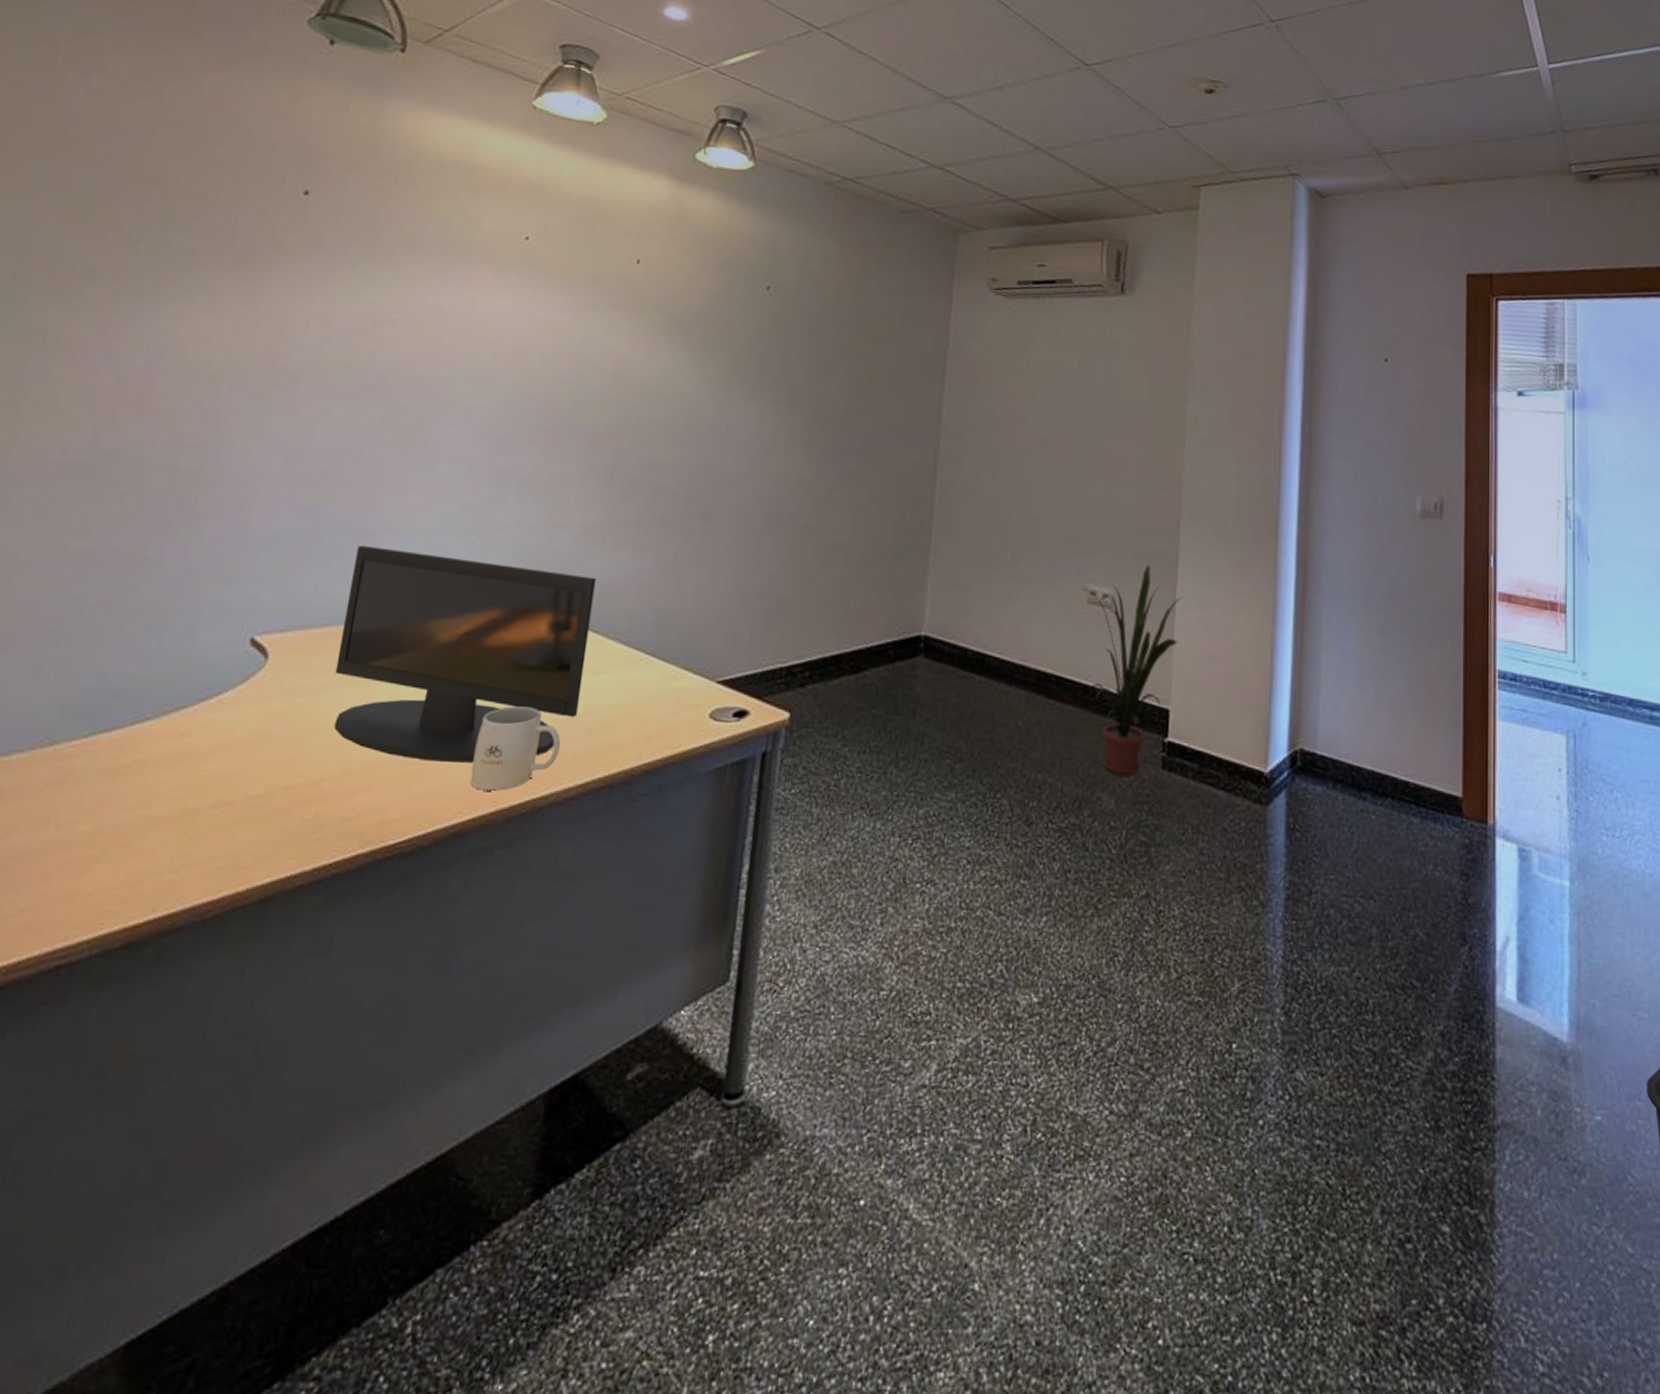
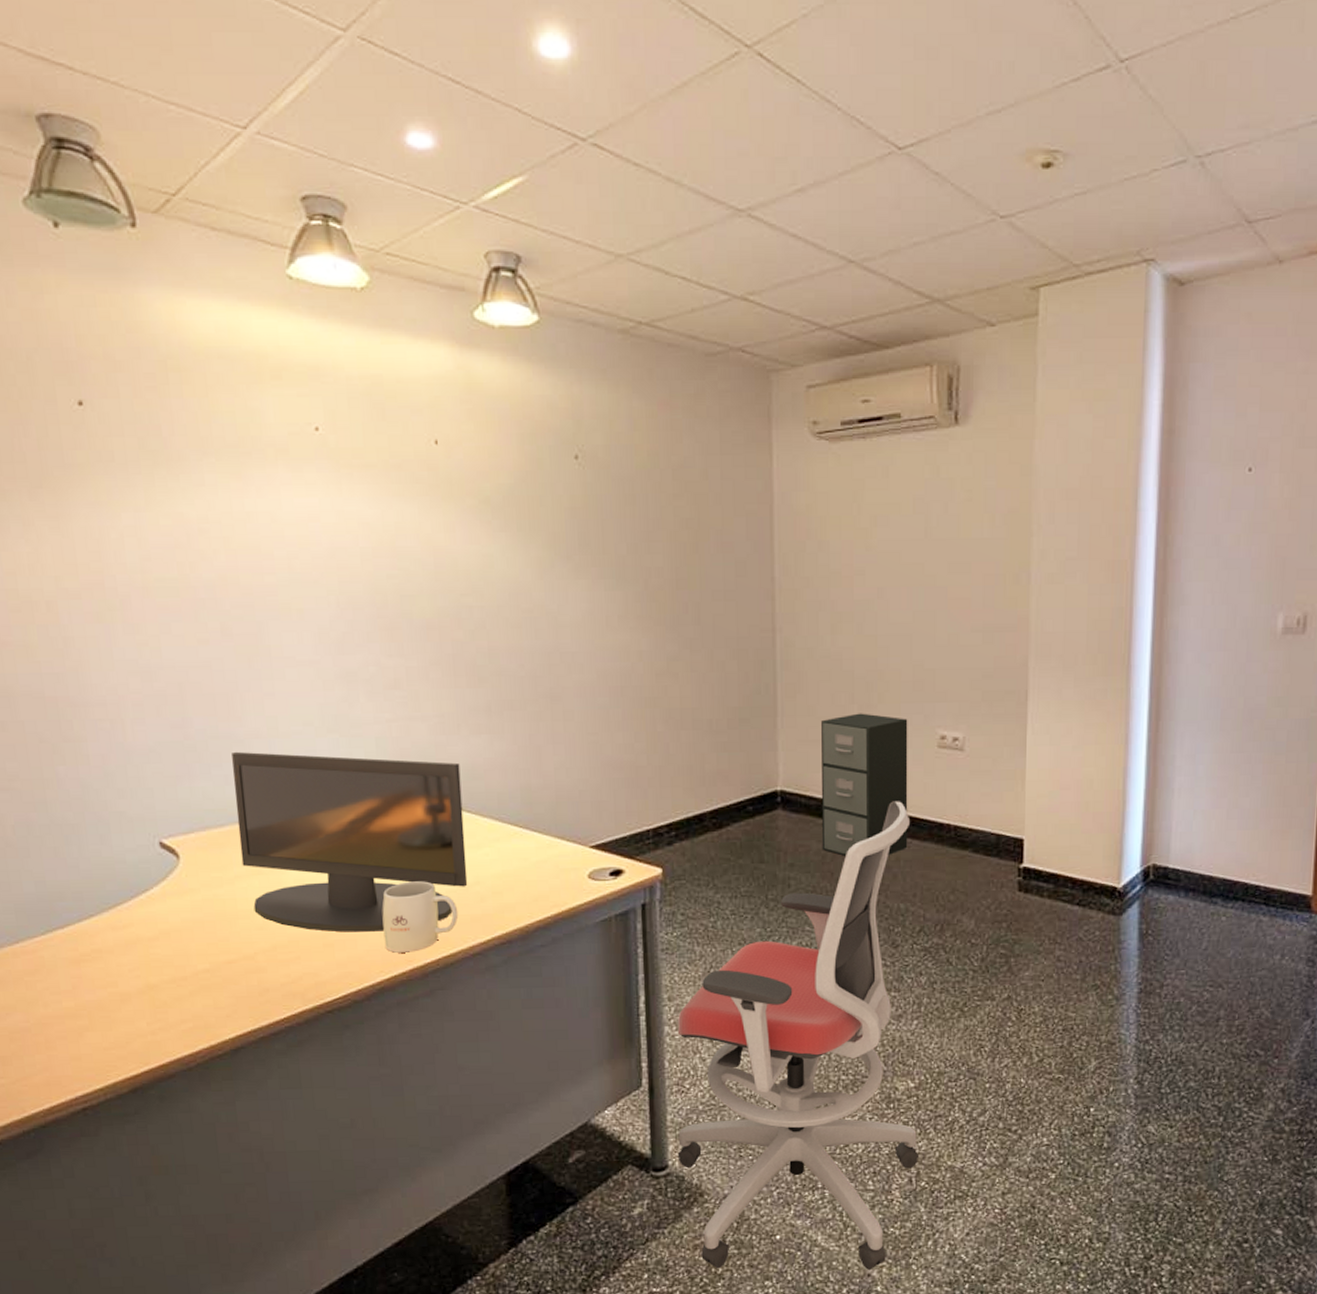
office chair: none [757,657,1055,1257] -> present [677,801,918,1270]
filing cabinet: none [961,560,1060,717] -> present [821,713,908,856]
house plant: present [1083,565,1182,776] -> none [932,706,1032,900]

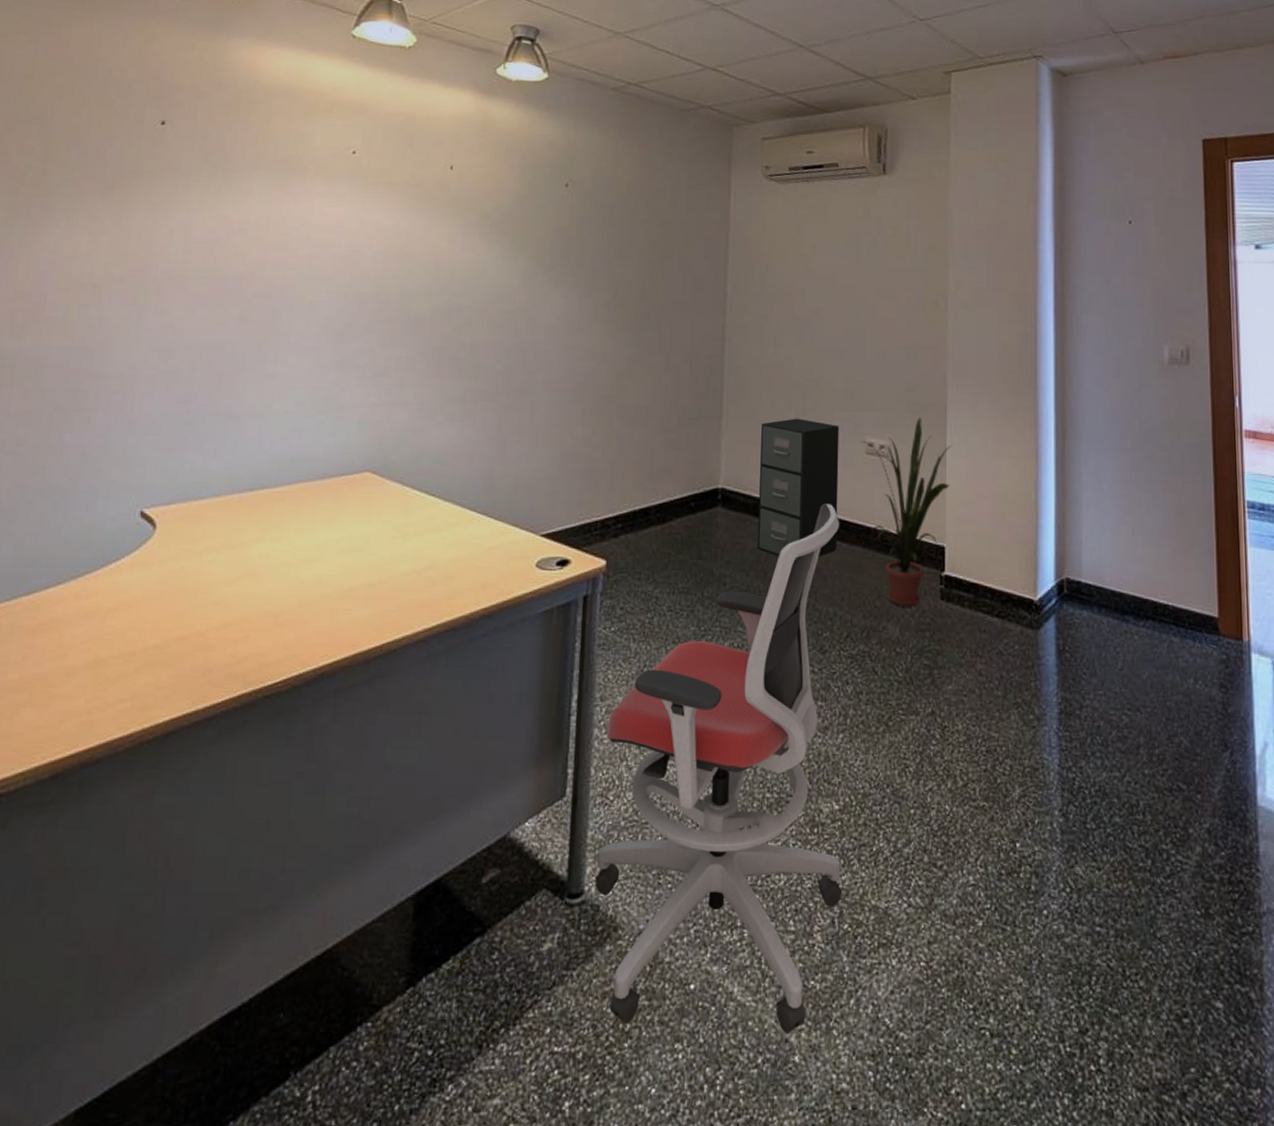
monitor: present [232,751,468,932] -> none [213,427,431,613]
mug: present [381,881,459,953] -> none [333,562,409,636]
house plant: none [932,706,1032,900] -> present [861,417,951,607]

